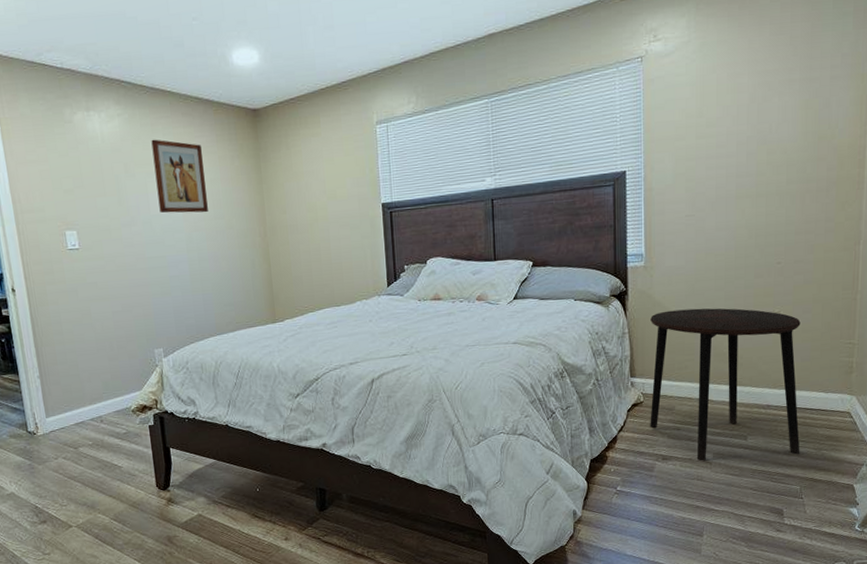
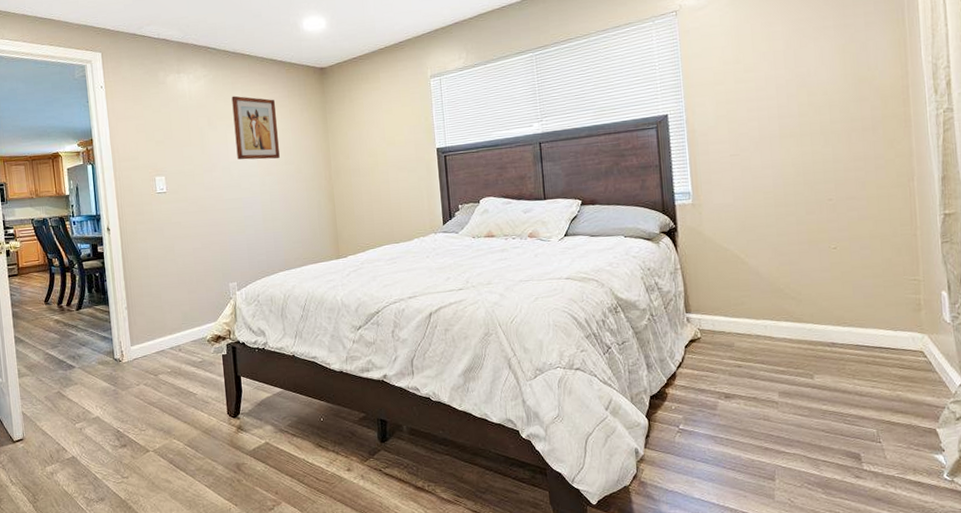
side table: present [650,308,801,461] -> none [702,244,873,400]

